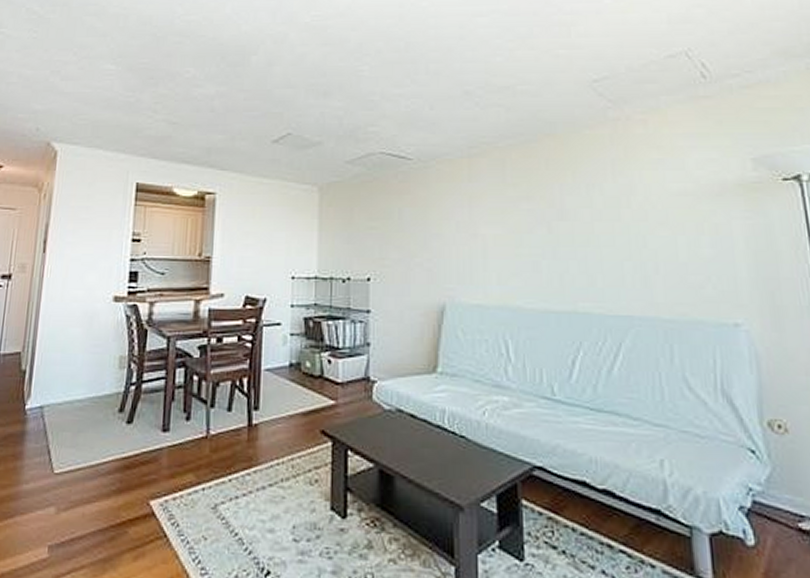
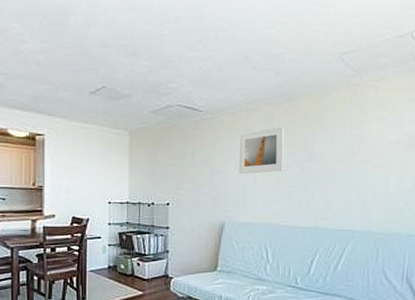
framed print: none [460,175,524,238] -> present [238,126,284,174]

